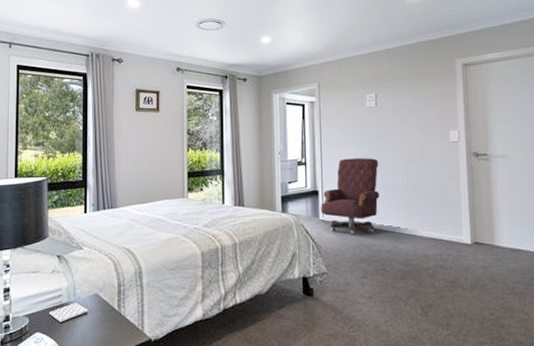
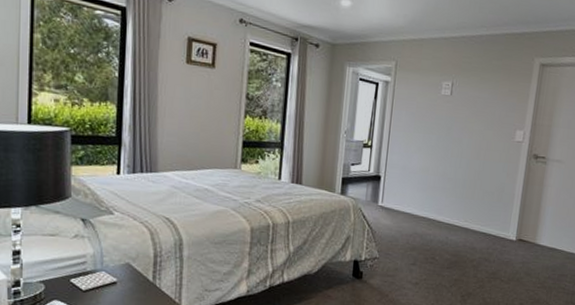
office chair: present [321,158,380,235] -> none [381,146,445,223]

